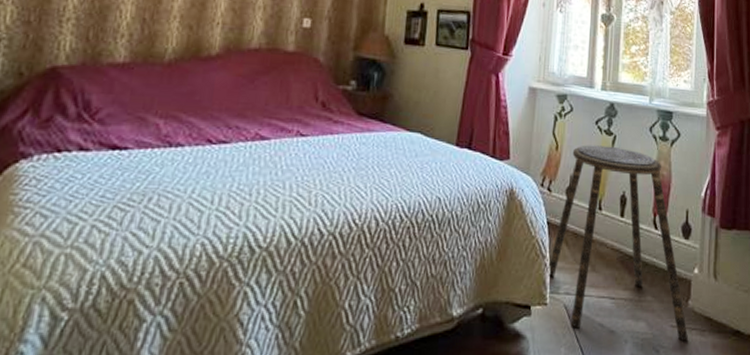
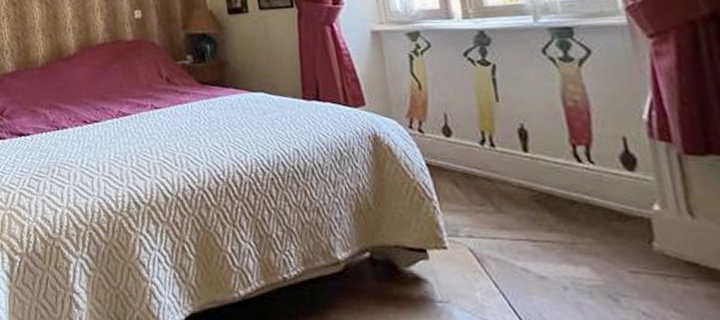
stool: present [548,145,689,341] -> none [438,77,664,289]

